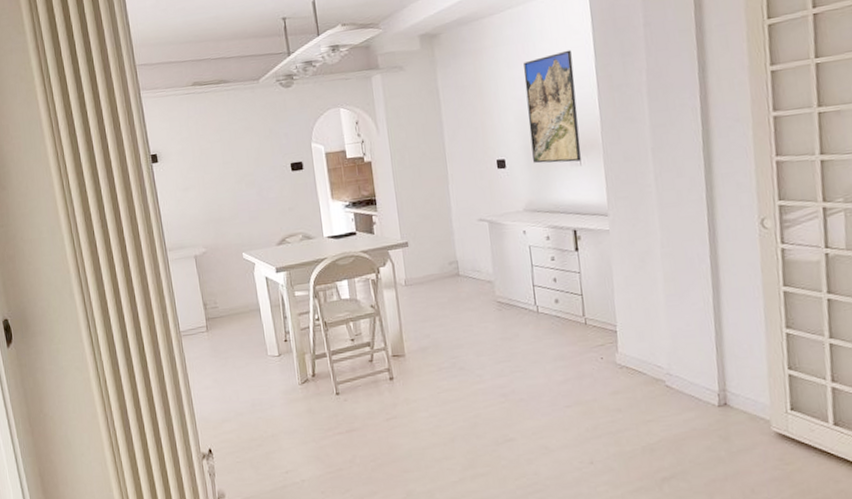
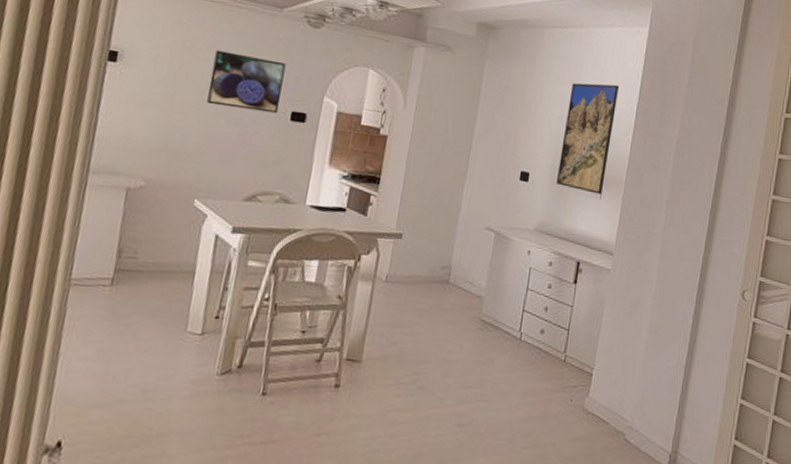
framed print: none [221,125,281,176] -> present [207,50,286,114]

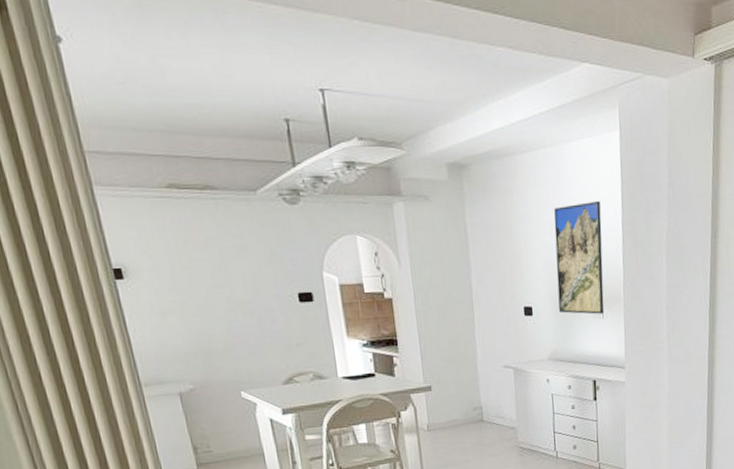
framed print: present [207,50,286,114] -> none [209,246,286,302]

